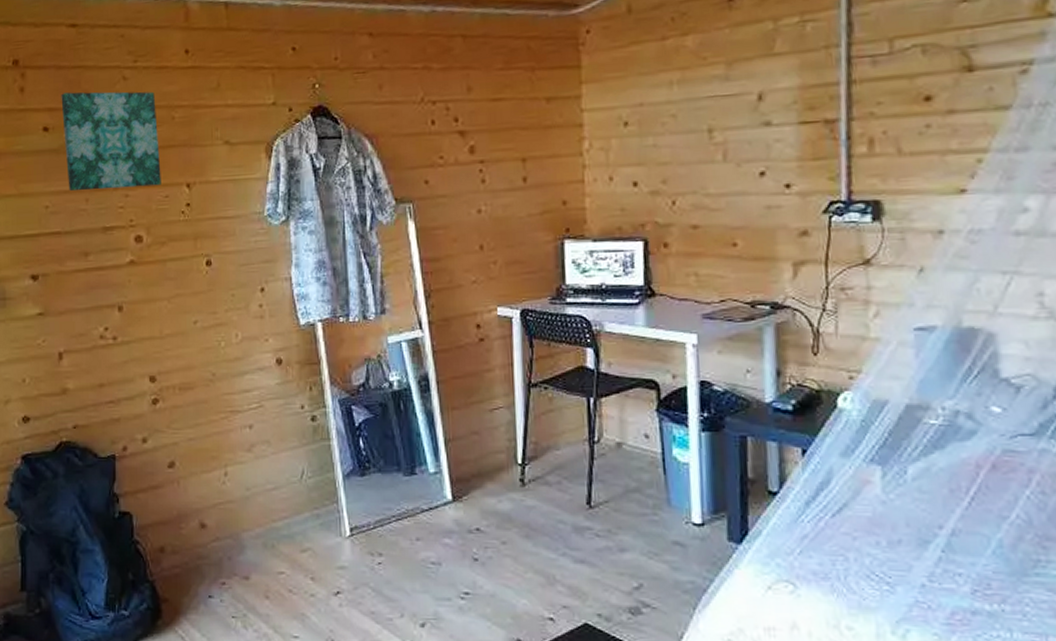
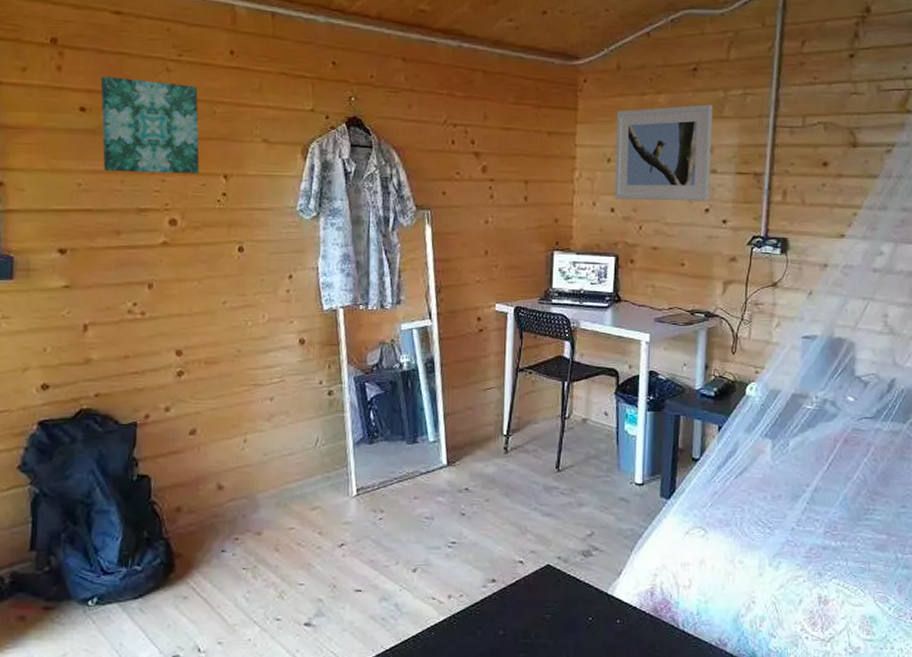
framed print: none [631,40,765,171] -> present [614,104,713,202]

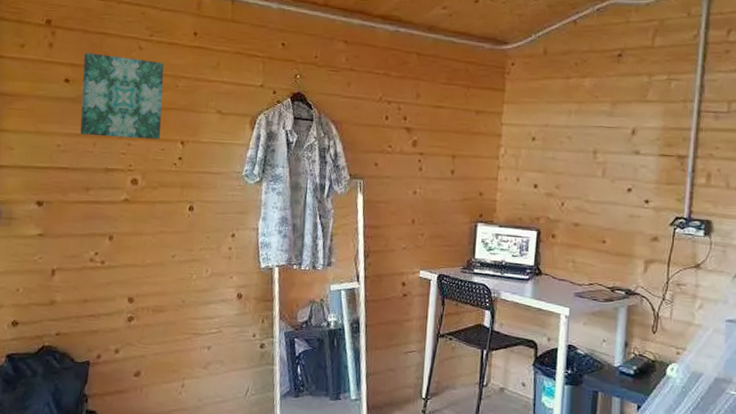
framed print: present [614,104,713,202] -> none [537,88,637,182]

